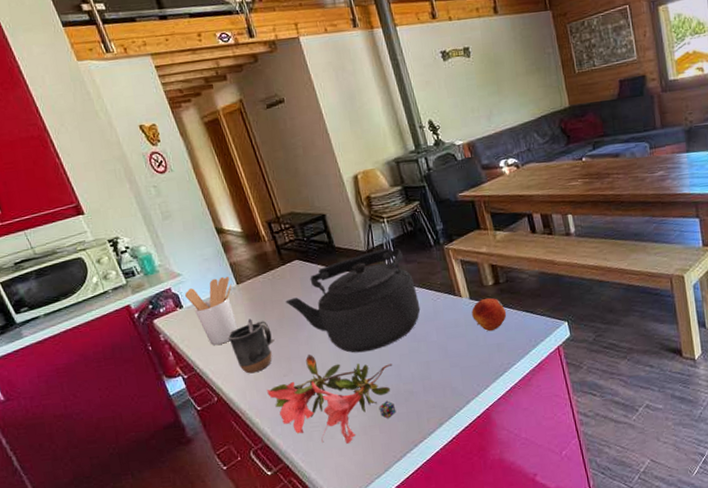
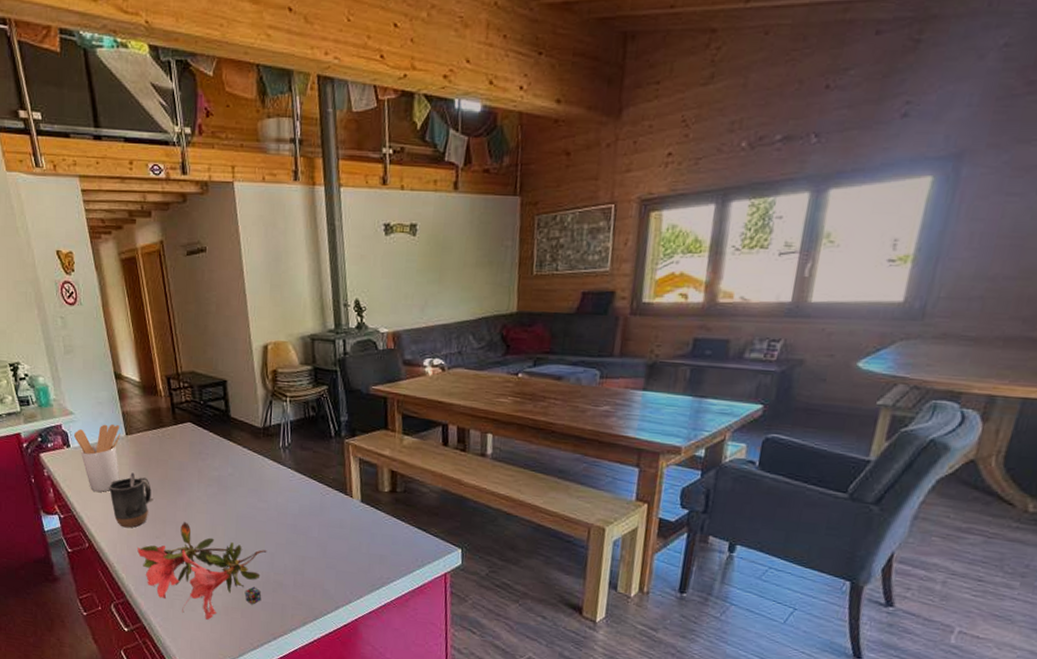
kettle: present [285,247,421,353] -> none [171,428,307,533]
fruit: present [471,297,507,332] -> none [360,504,398,541]

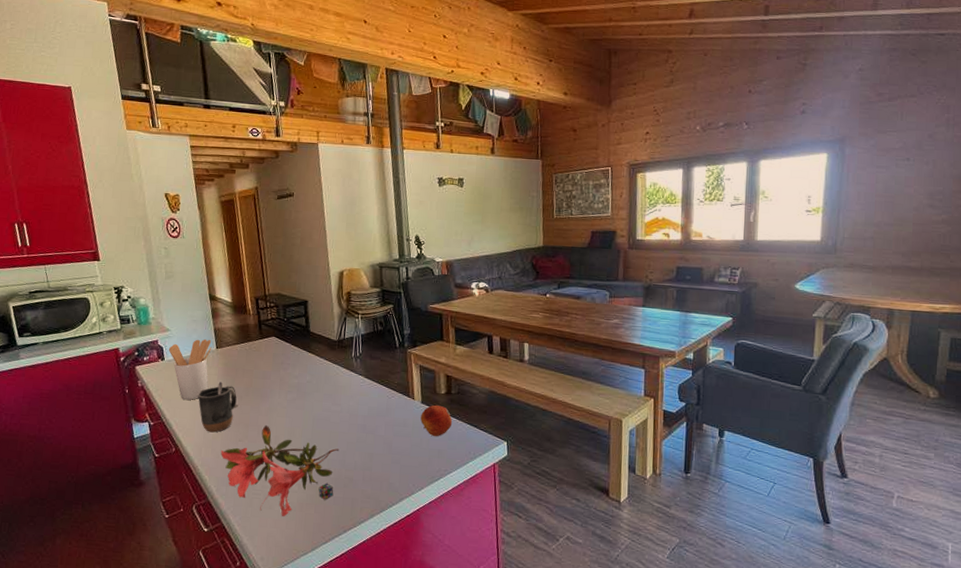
fruit: none [360,504,398,541] -> present [420,404,453,437]

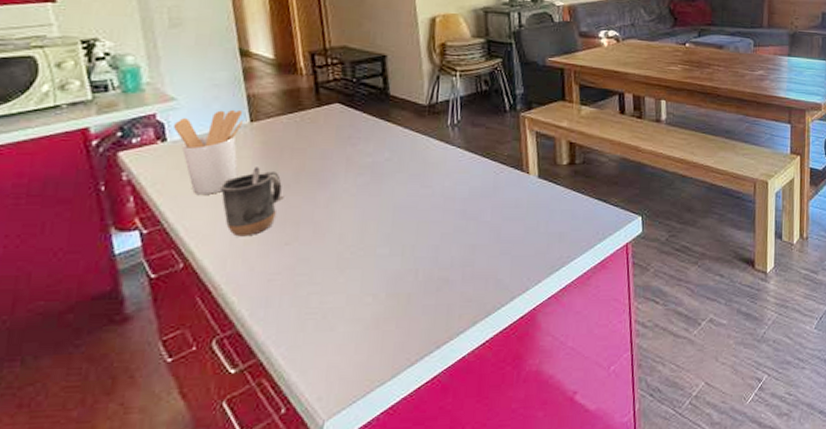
flower: present [221,425,340,516] -> none [256,221,431,339]
fruit: present [420,404,453,437] -> none [537,178,577,218]

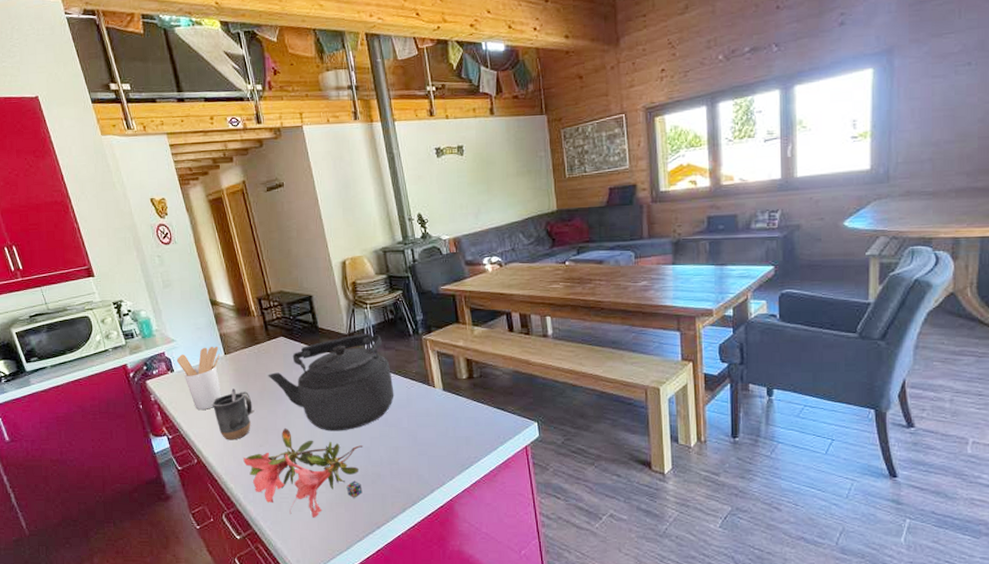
flower: none [256,221,431,339] -> present [243,428,363,518]
kettle: none [310,105,479,225] -> present [268,332,394,431]

